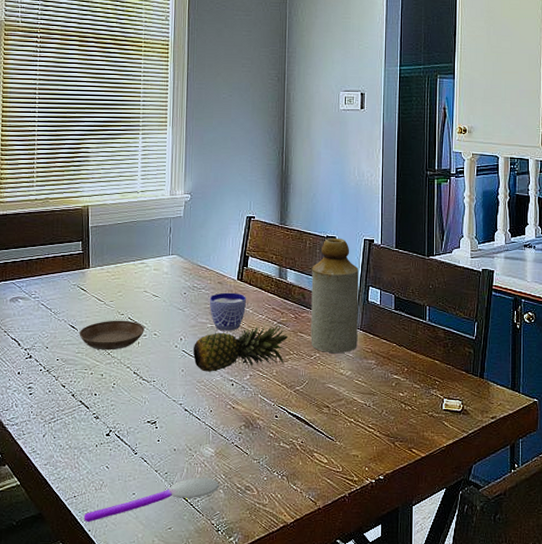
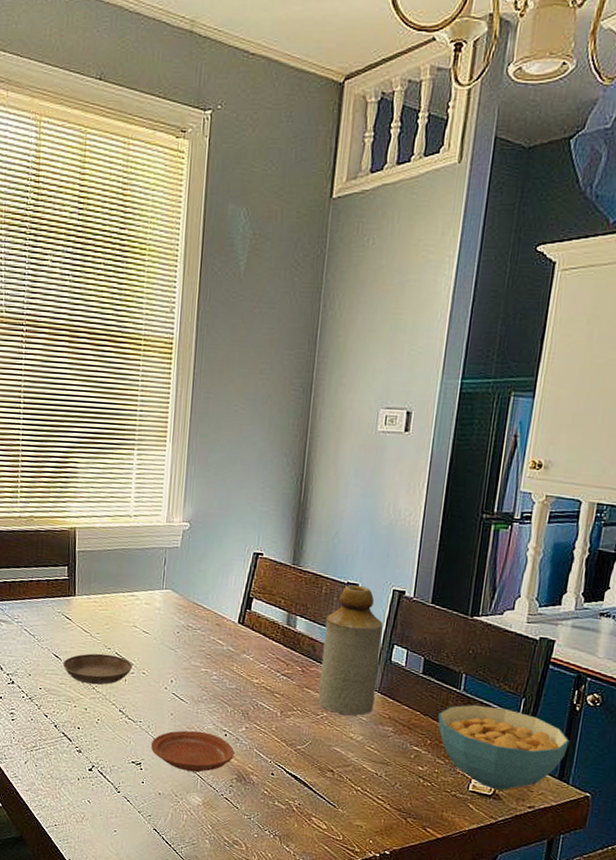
spoon: present [84,478,219,523] -> none [64,824,205,852]
plate: none [164,384,241,424] -> present [150,730,234,773]
fruit: present [193,324,288,372] -> none [184,675,292,720]
cup: present [209,292,247,331] -> none [205,635,248,678]
cereal bowl: none [411,332,516,405] -> present [438,704,570,790]

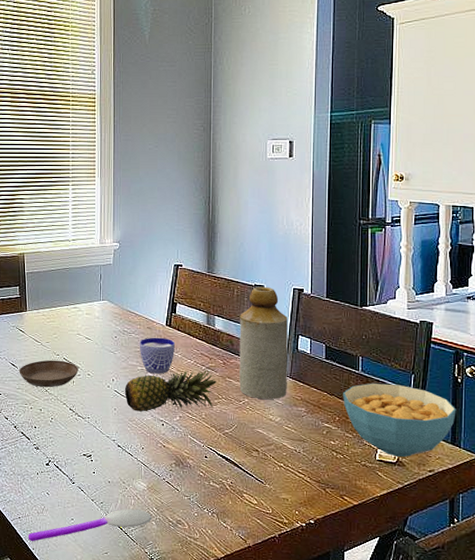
spoon: none [64,824,205,852] -> present [28,509,152,542]
plate: present [150,730,234,773] -> none [98,422,171,460]
fruit: none [184,675,292,720] -> present [124,369,216,412]
cup: none [205,635,248,678] -> present [139,337,176,374]

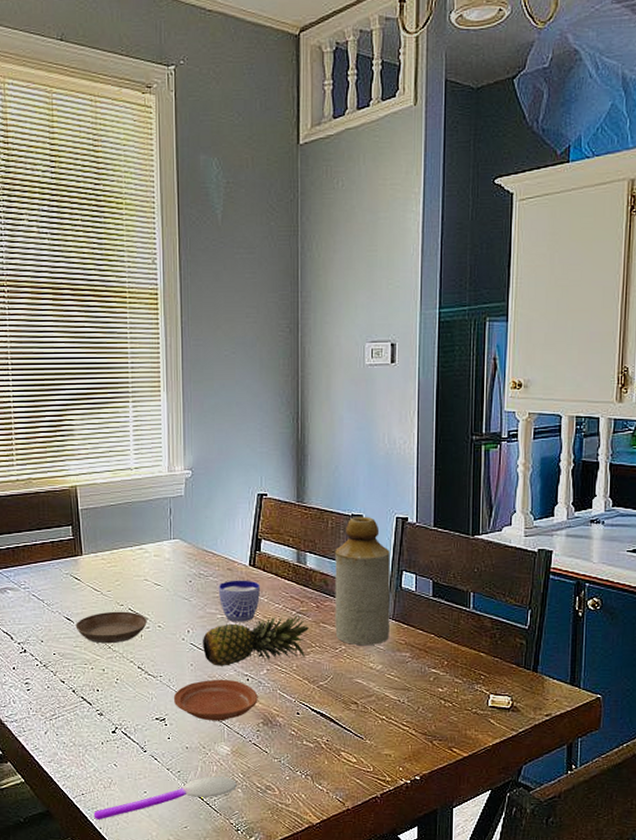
plate: none [98,422,171,460] -> present [173,679,258,721]
cereal bowl: present [343,383,456,457] -> none [452,621,577,701]

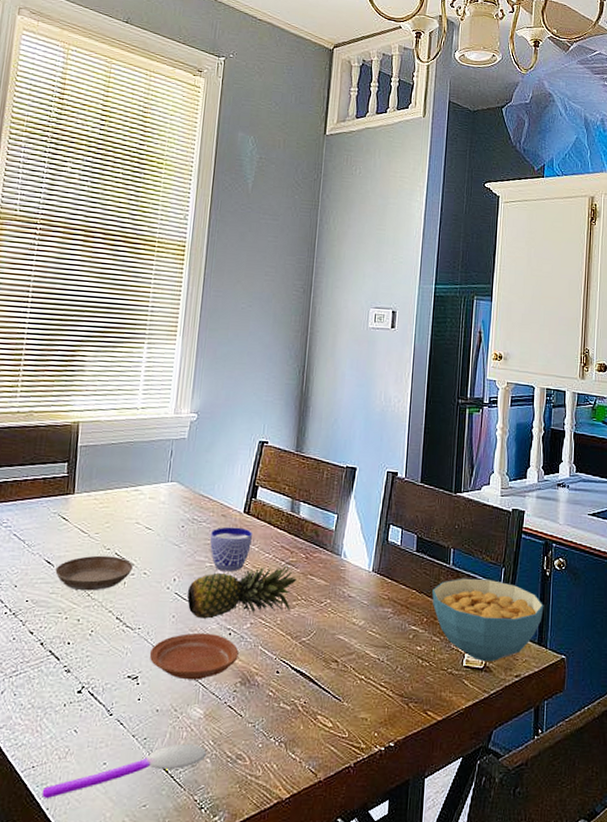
bottle: present [335,516,390,646] -> none [321,468,380,600]
cereal bowl: none [452,621,577,701] -> present [432,578,544,661]

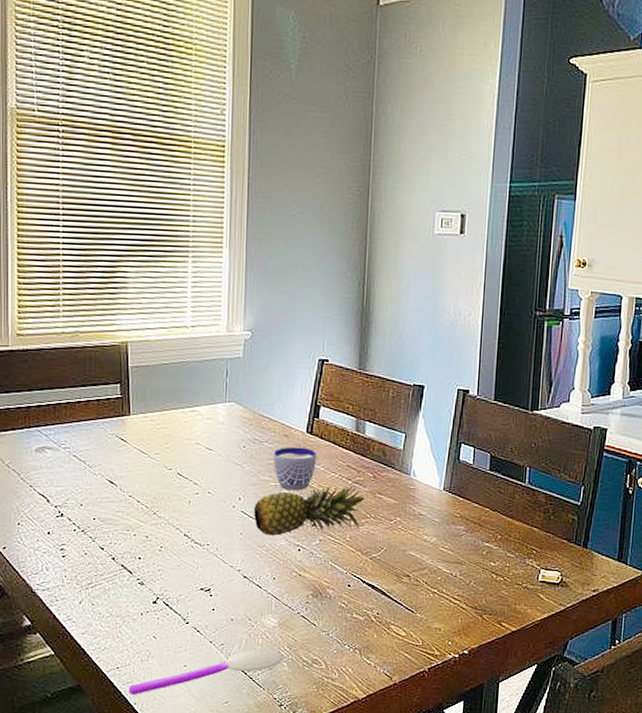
saucer: present [55,555,133,591] -> none [119,475,196,510]
plate: present [149,632,239,680] -> none [220,548,309,593]
cereal bowl: present [432,578,544,661] -> none [506,496,626,576]

